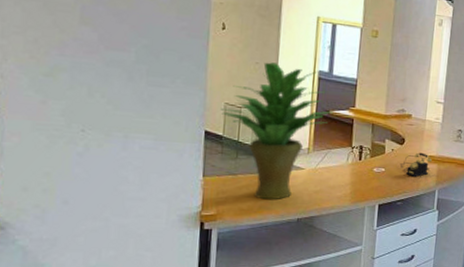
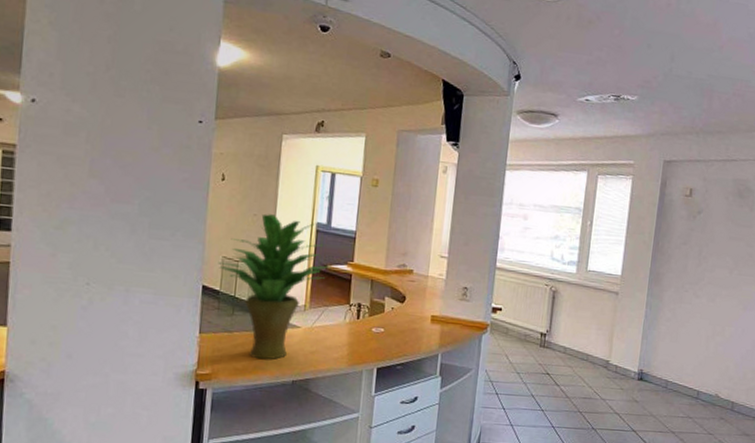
telephone: present [399,152,432,178] -> none [400,311,435,340]

